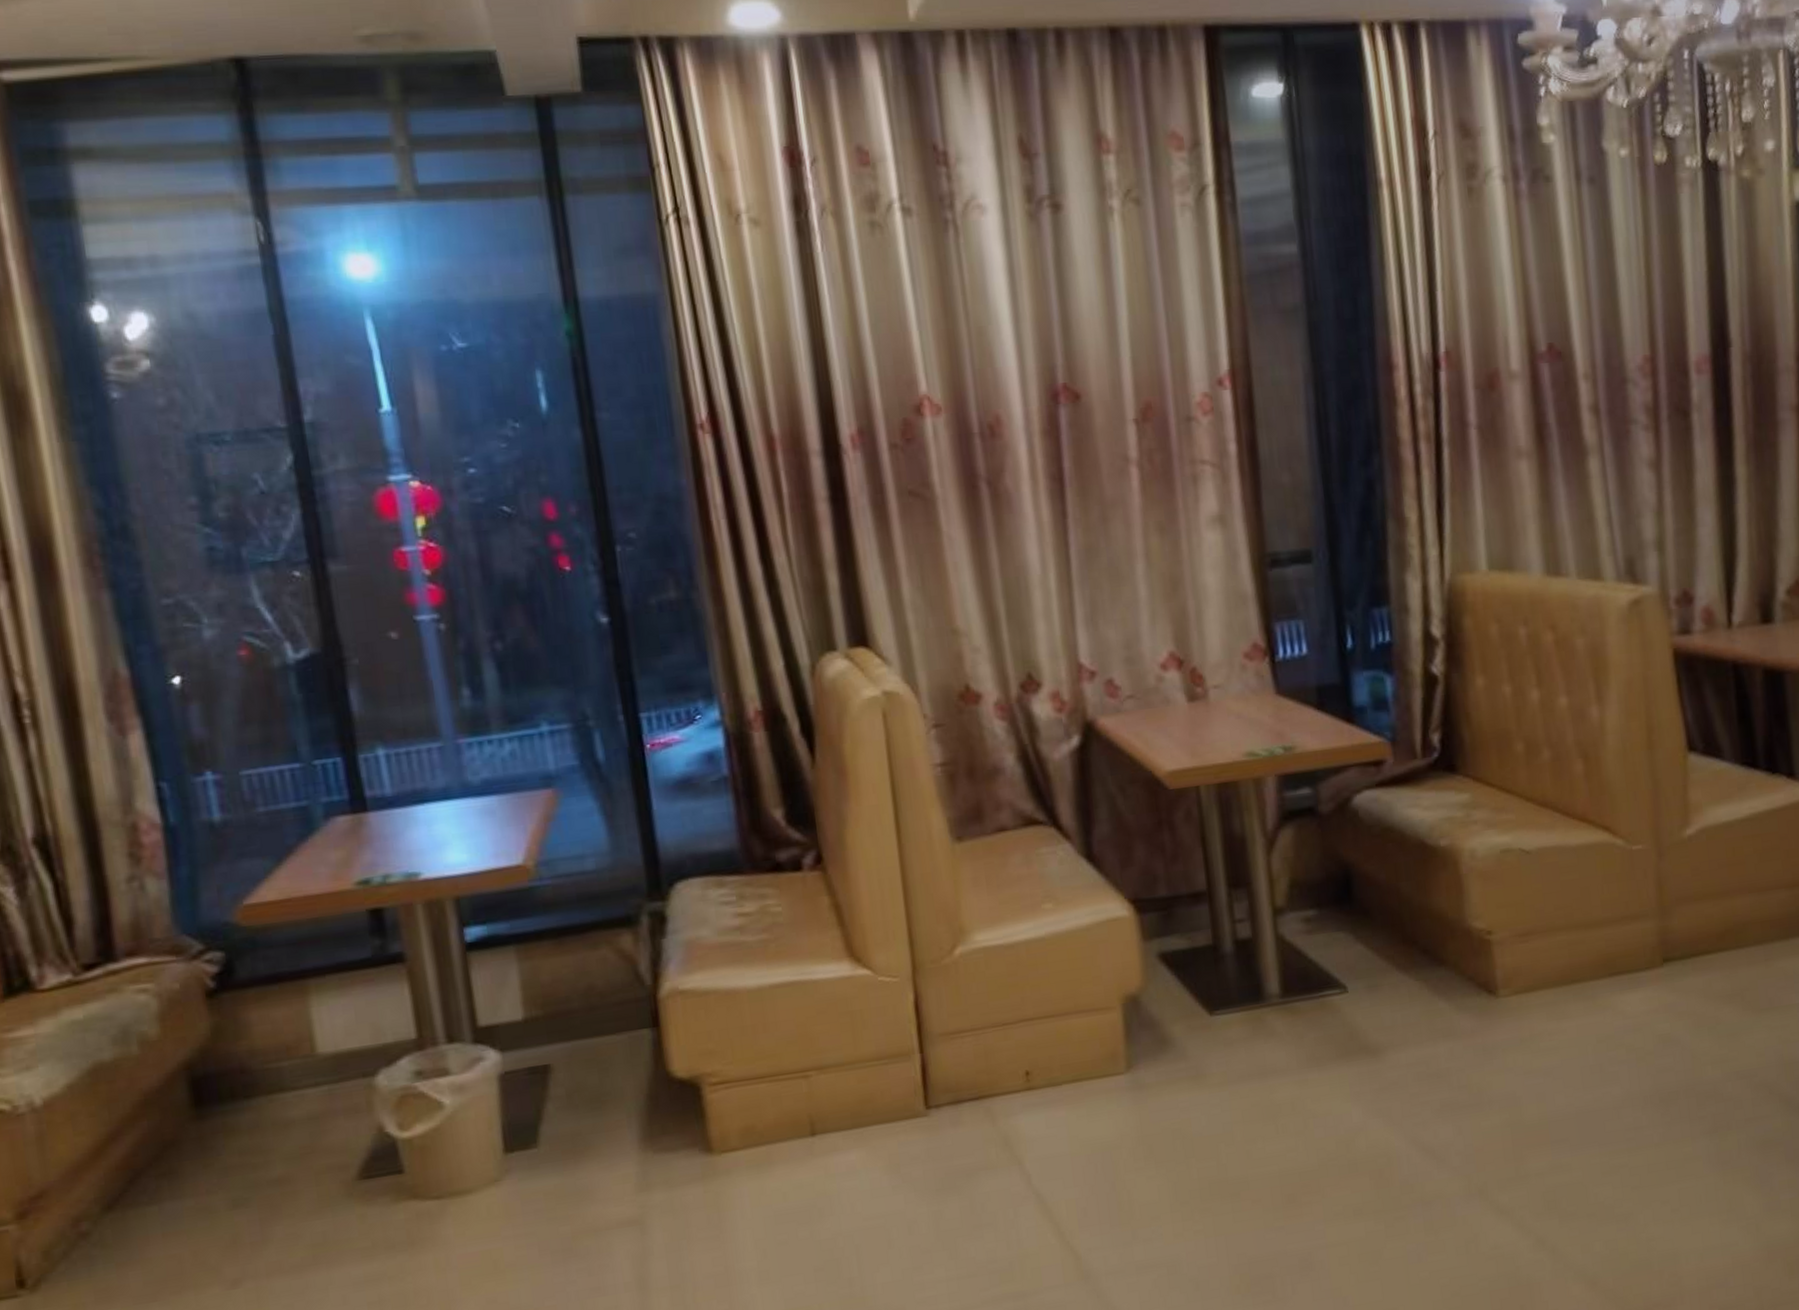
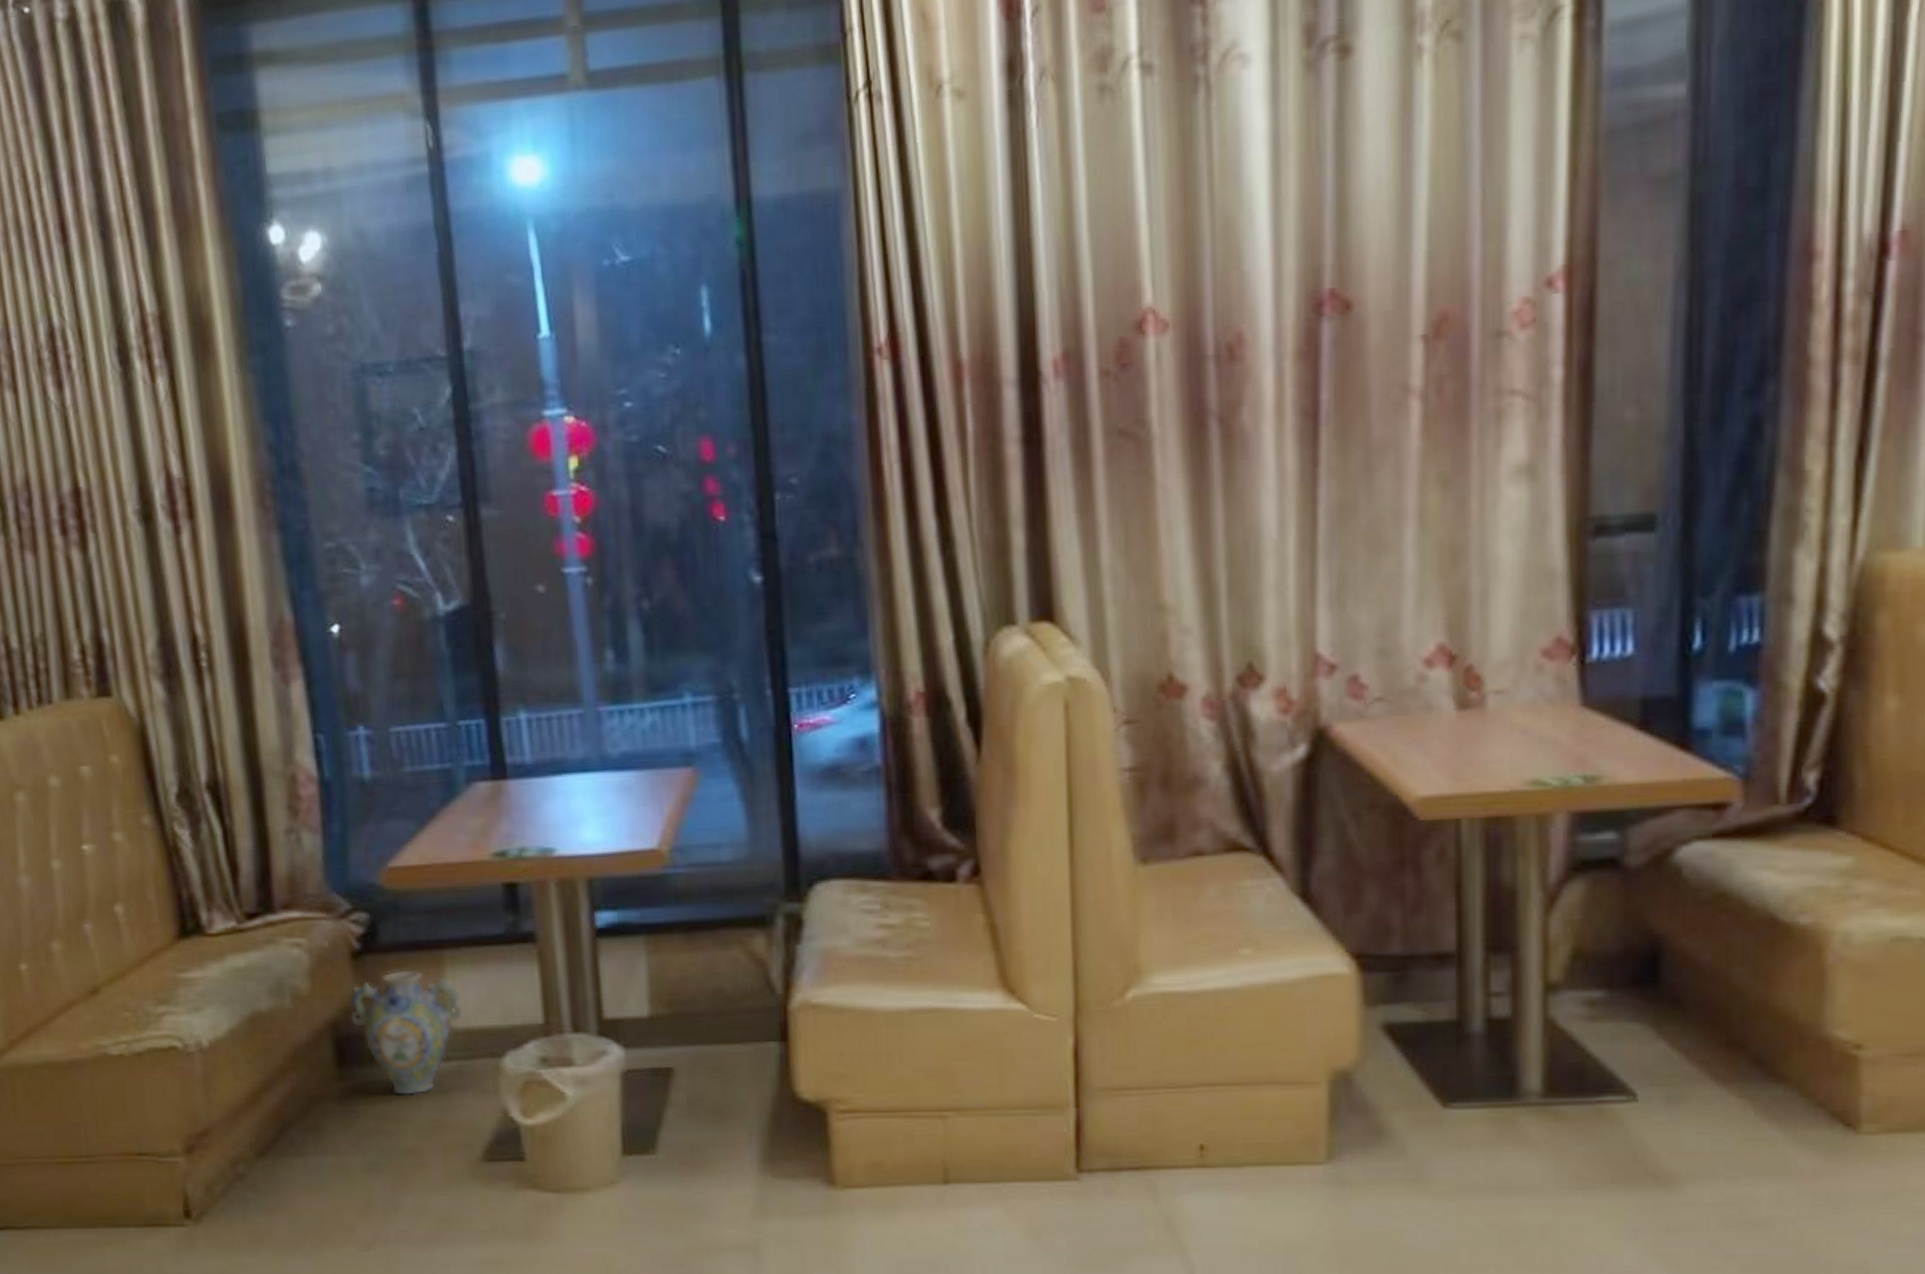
ceramic jug: none [205,1001,332,1128] -> present [349,969,464,1097]

